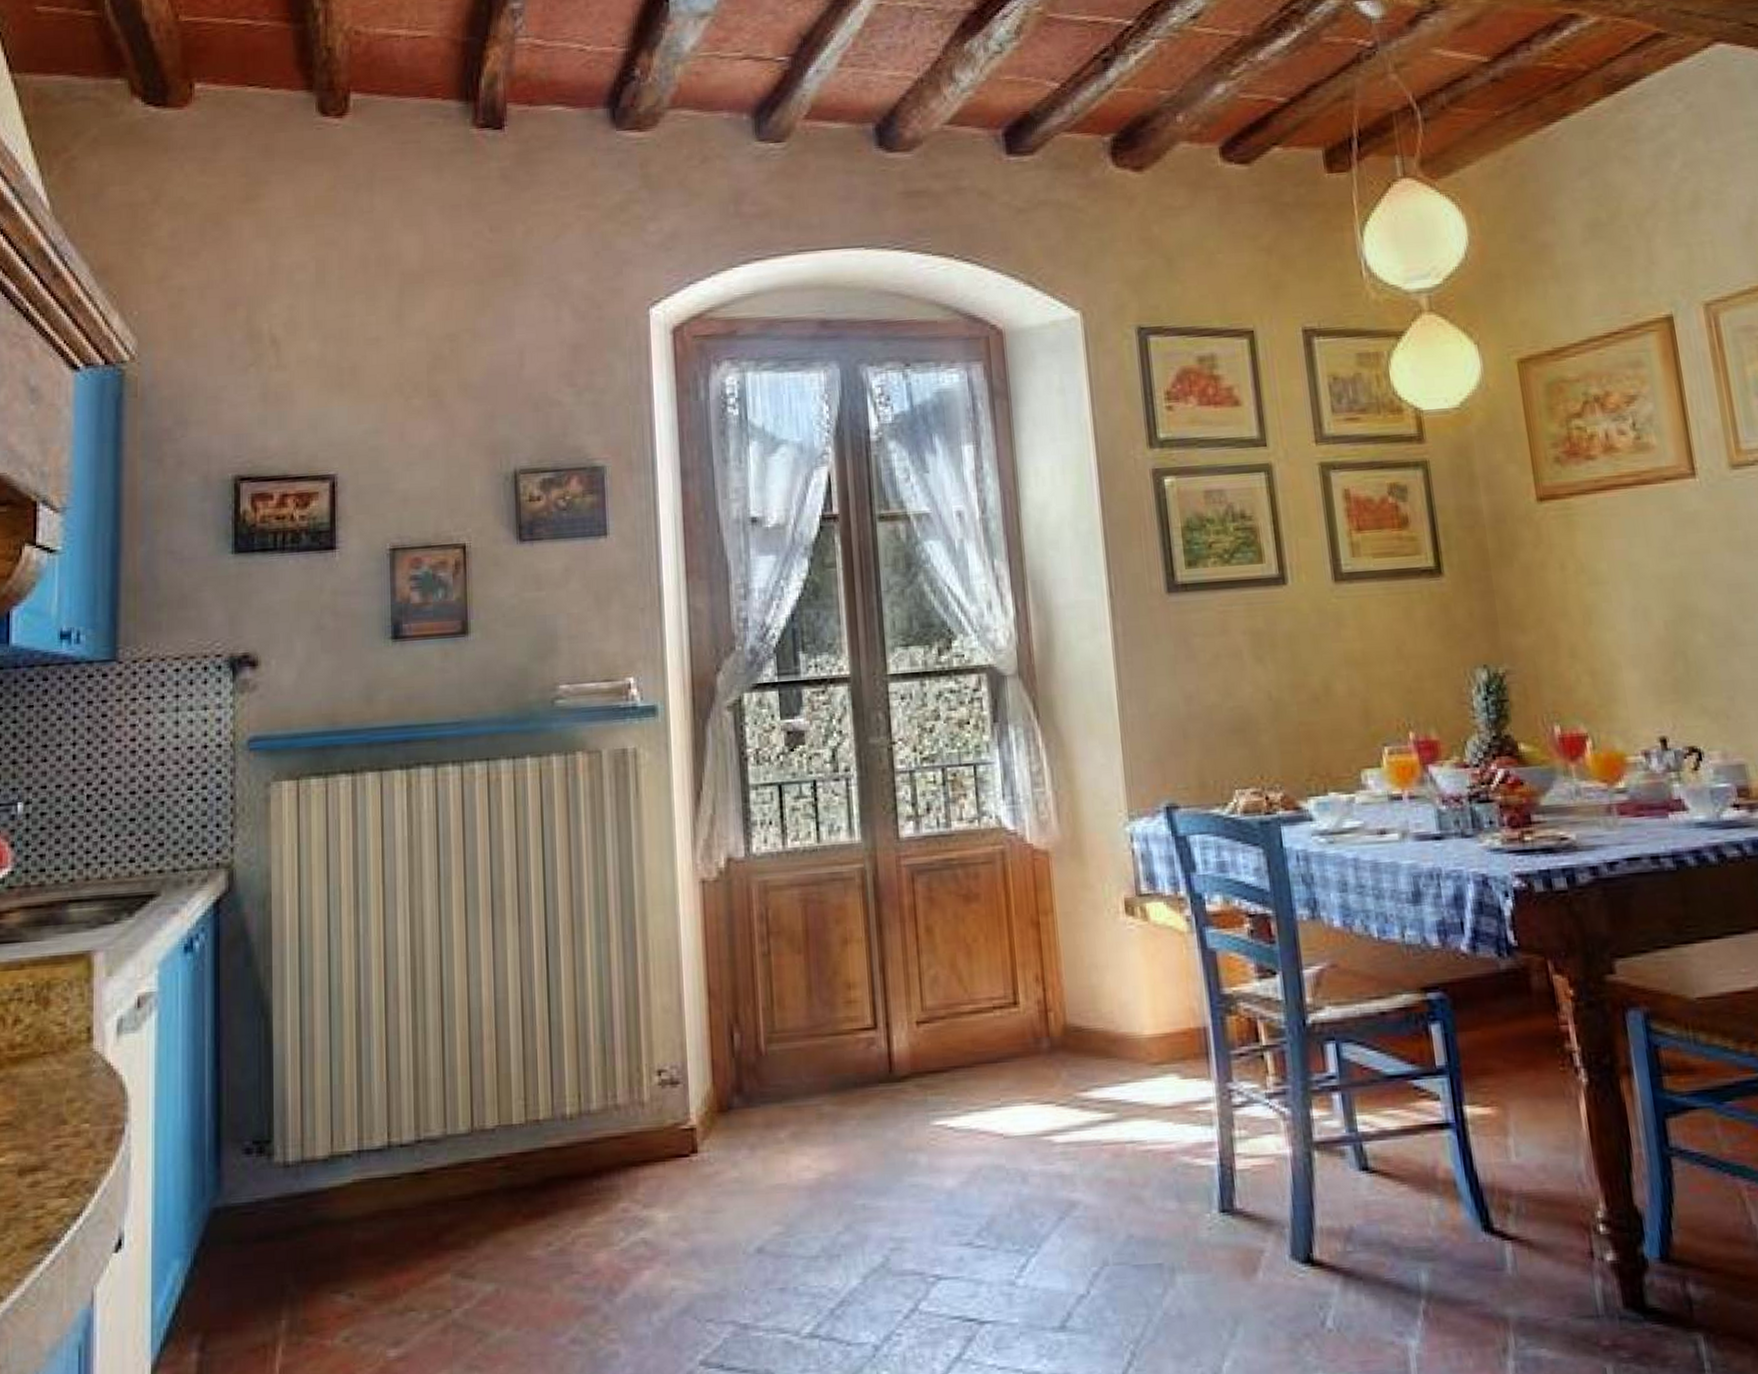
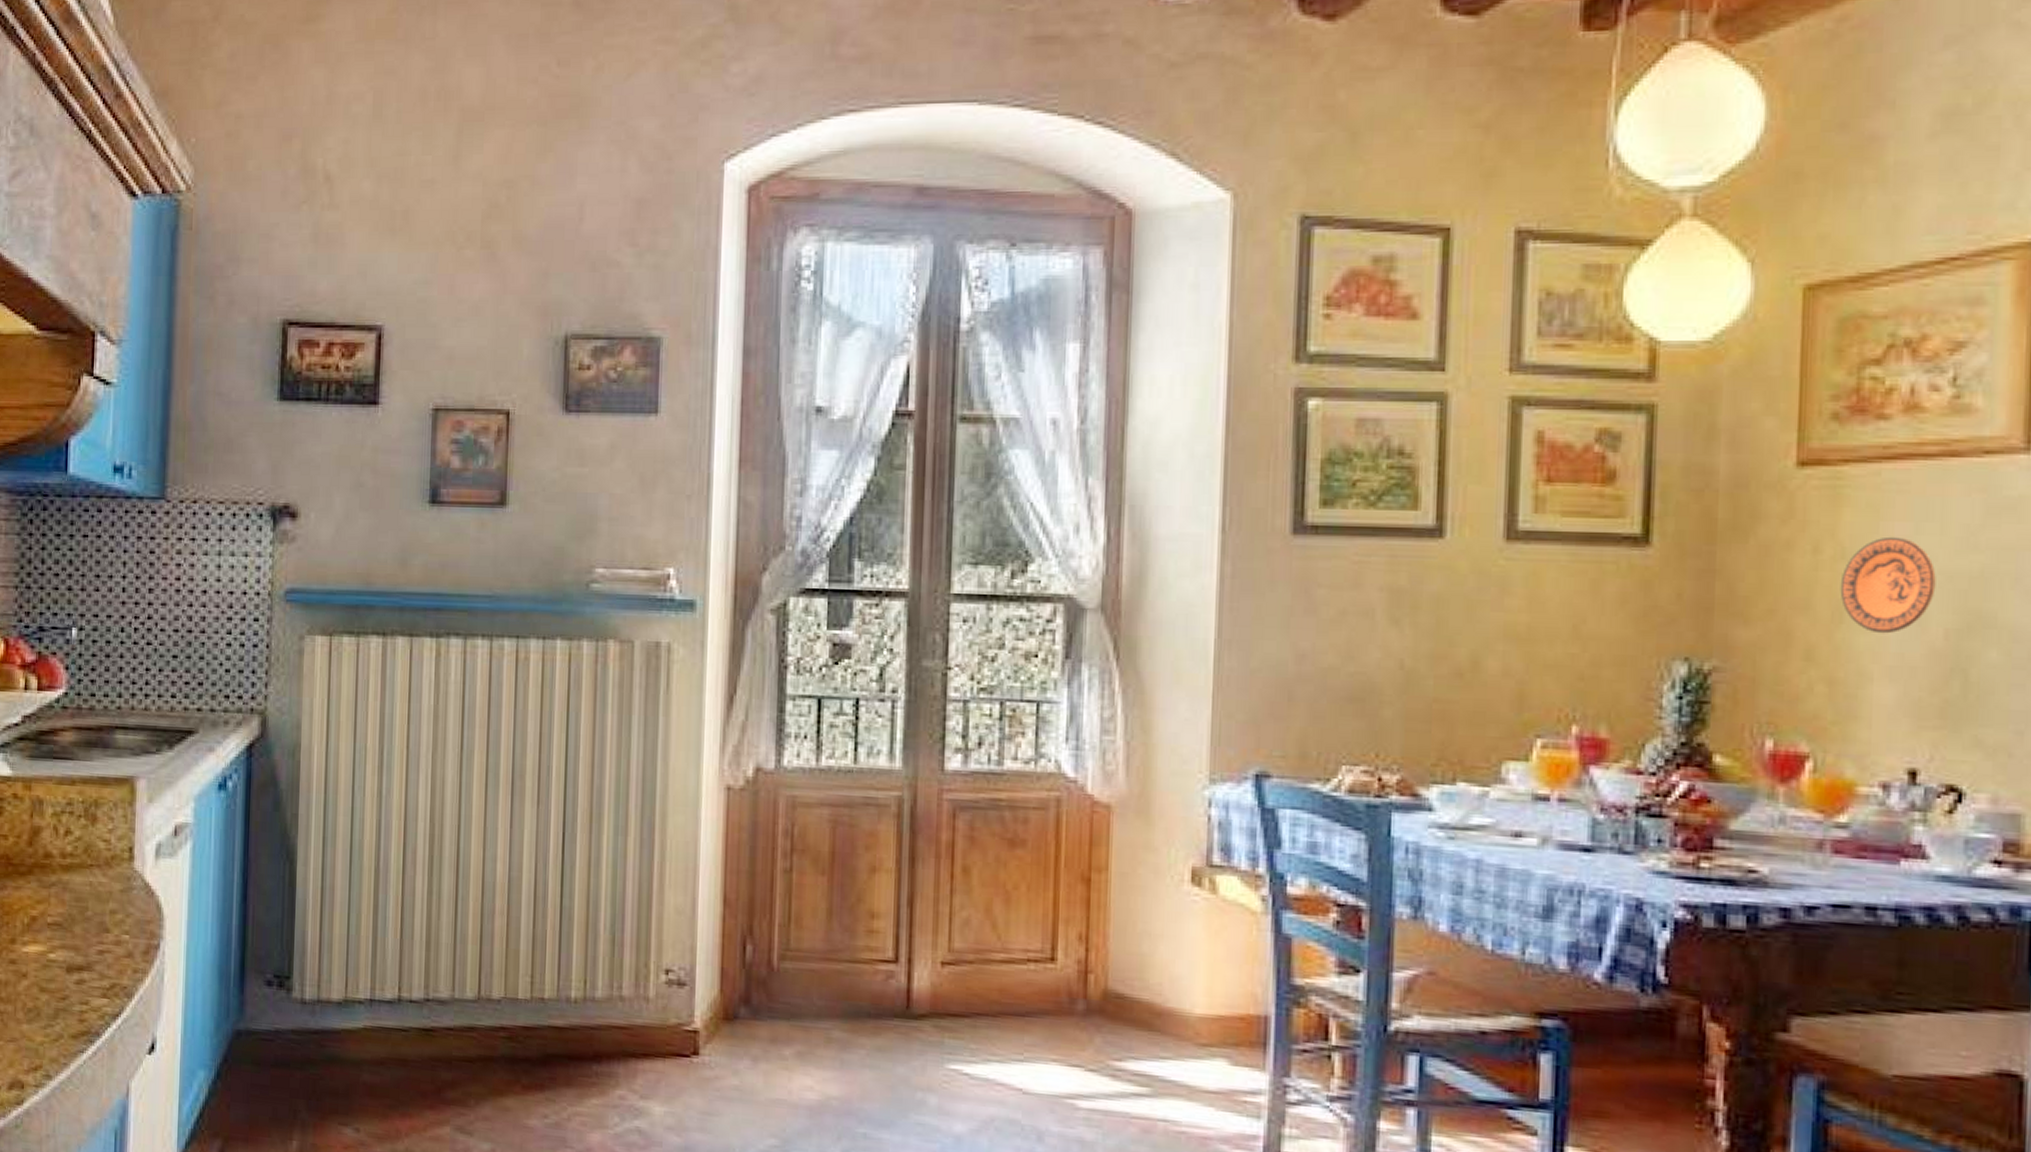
decorative plate: none [1584,551,1652,630] -> present [1840,536,1936,634]

